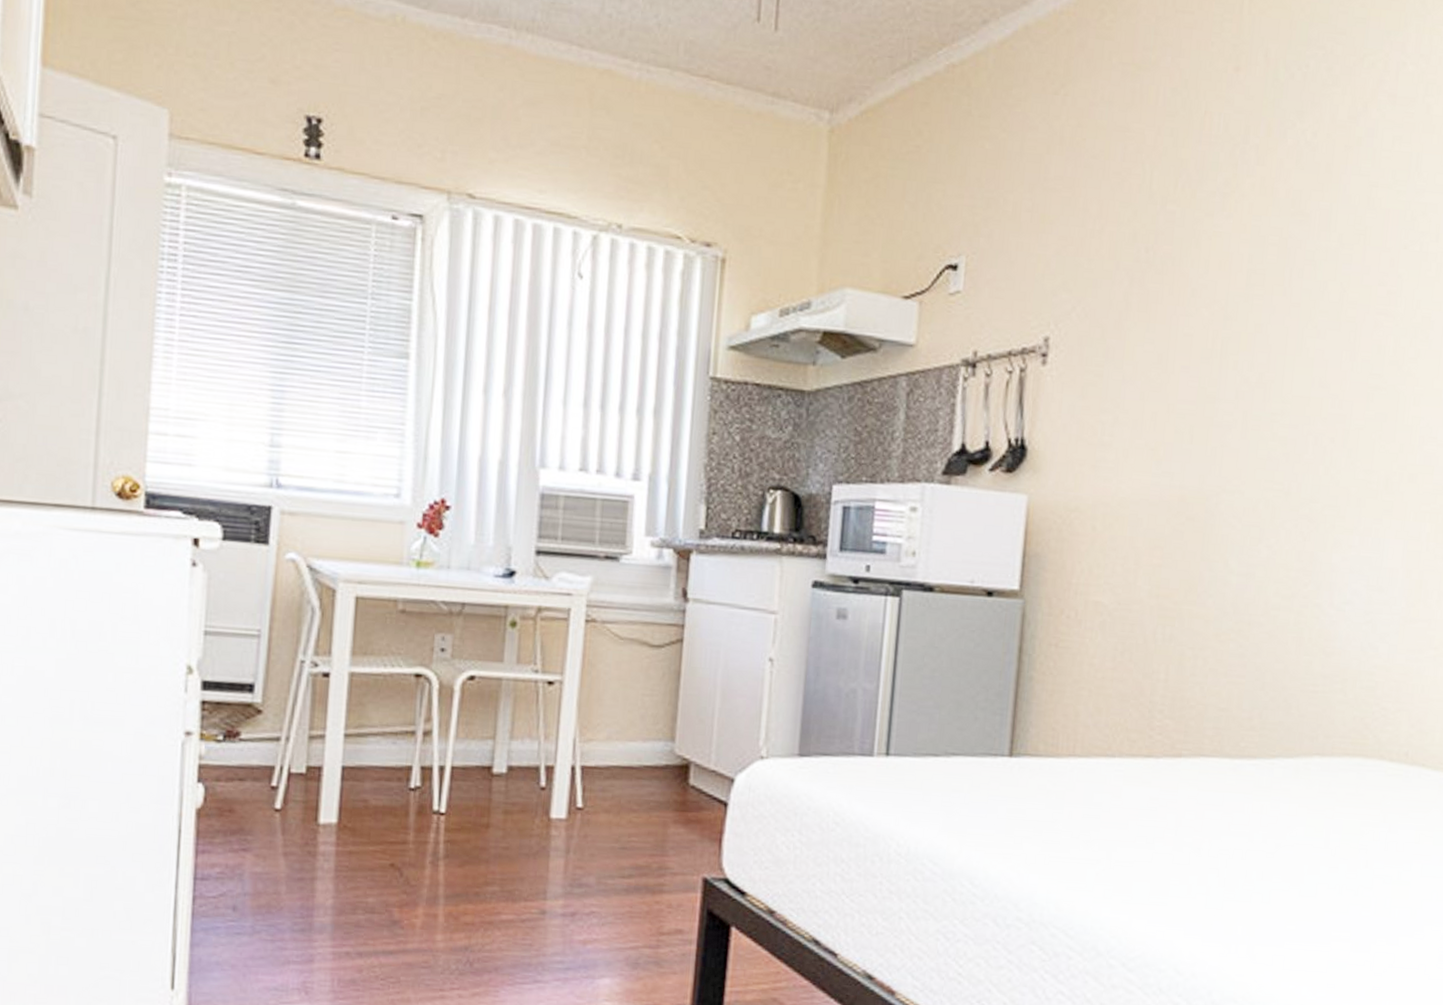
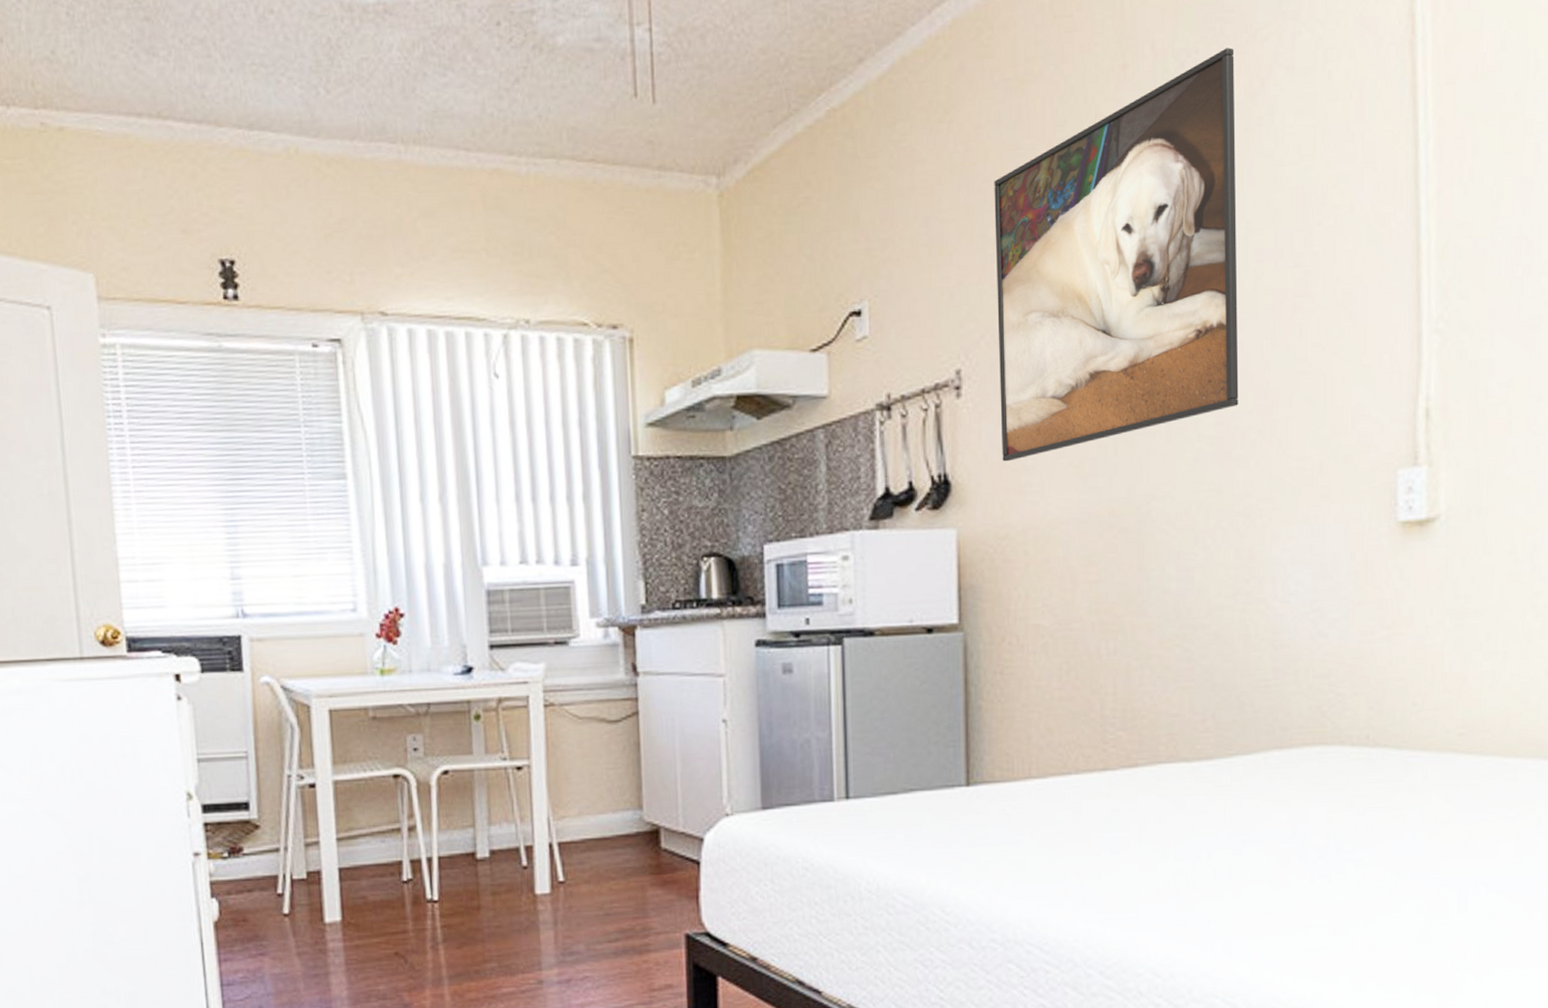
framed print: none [1080,67,1343,435] -> present [994,47,1239,462]

